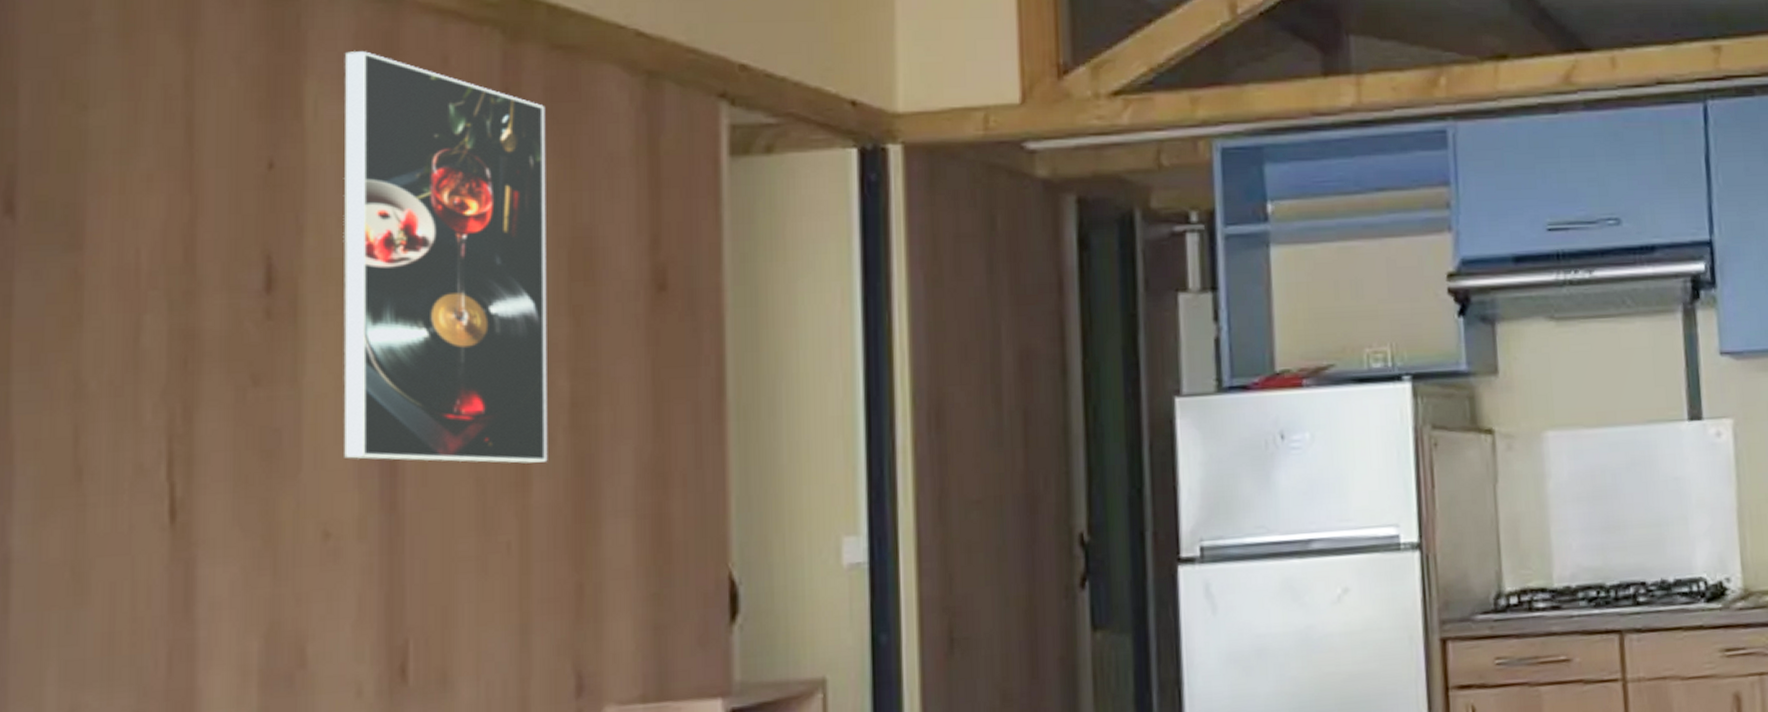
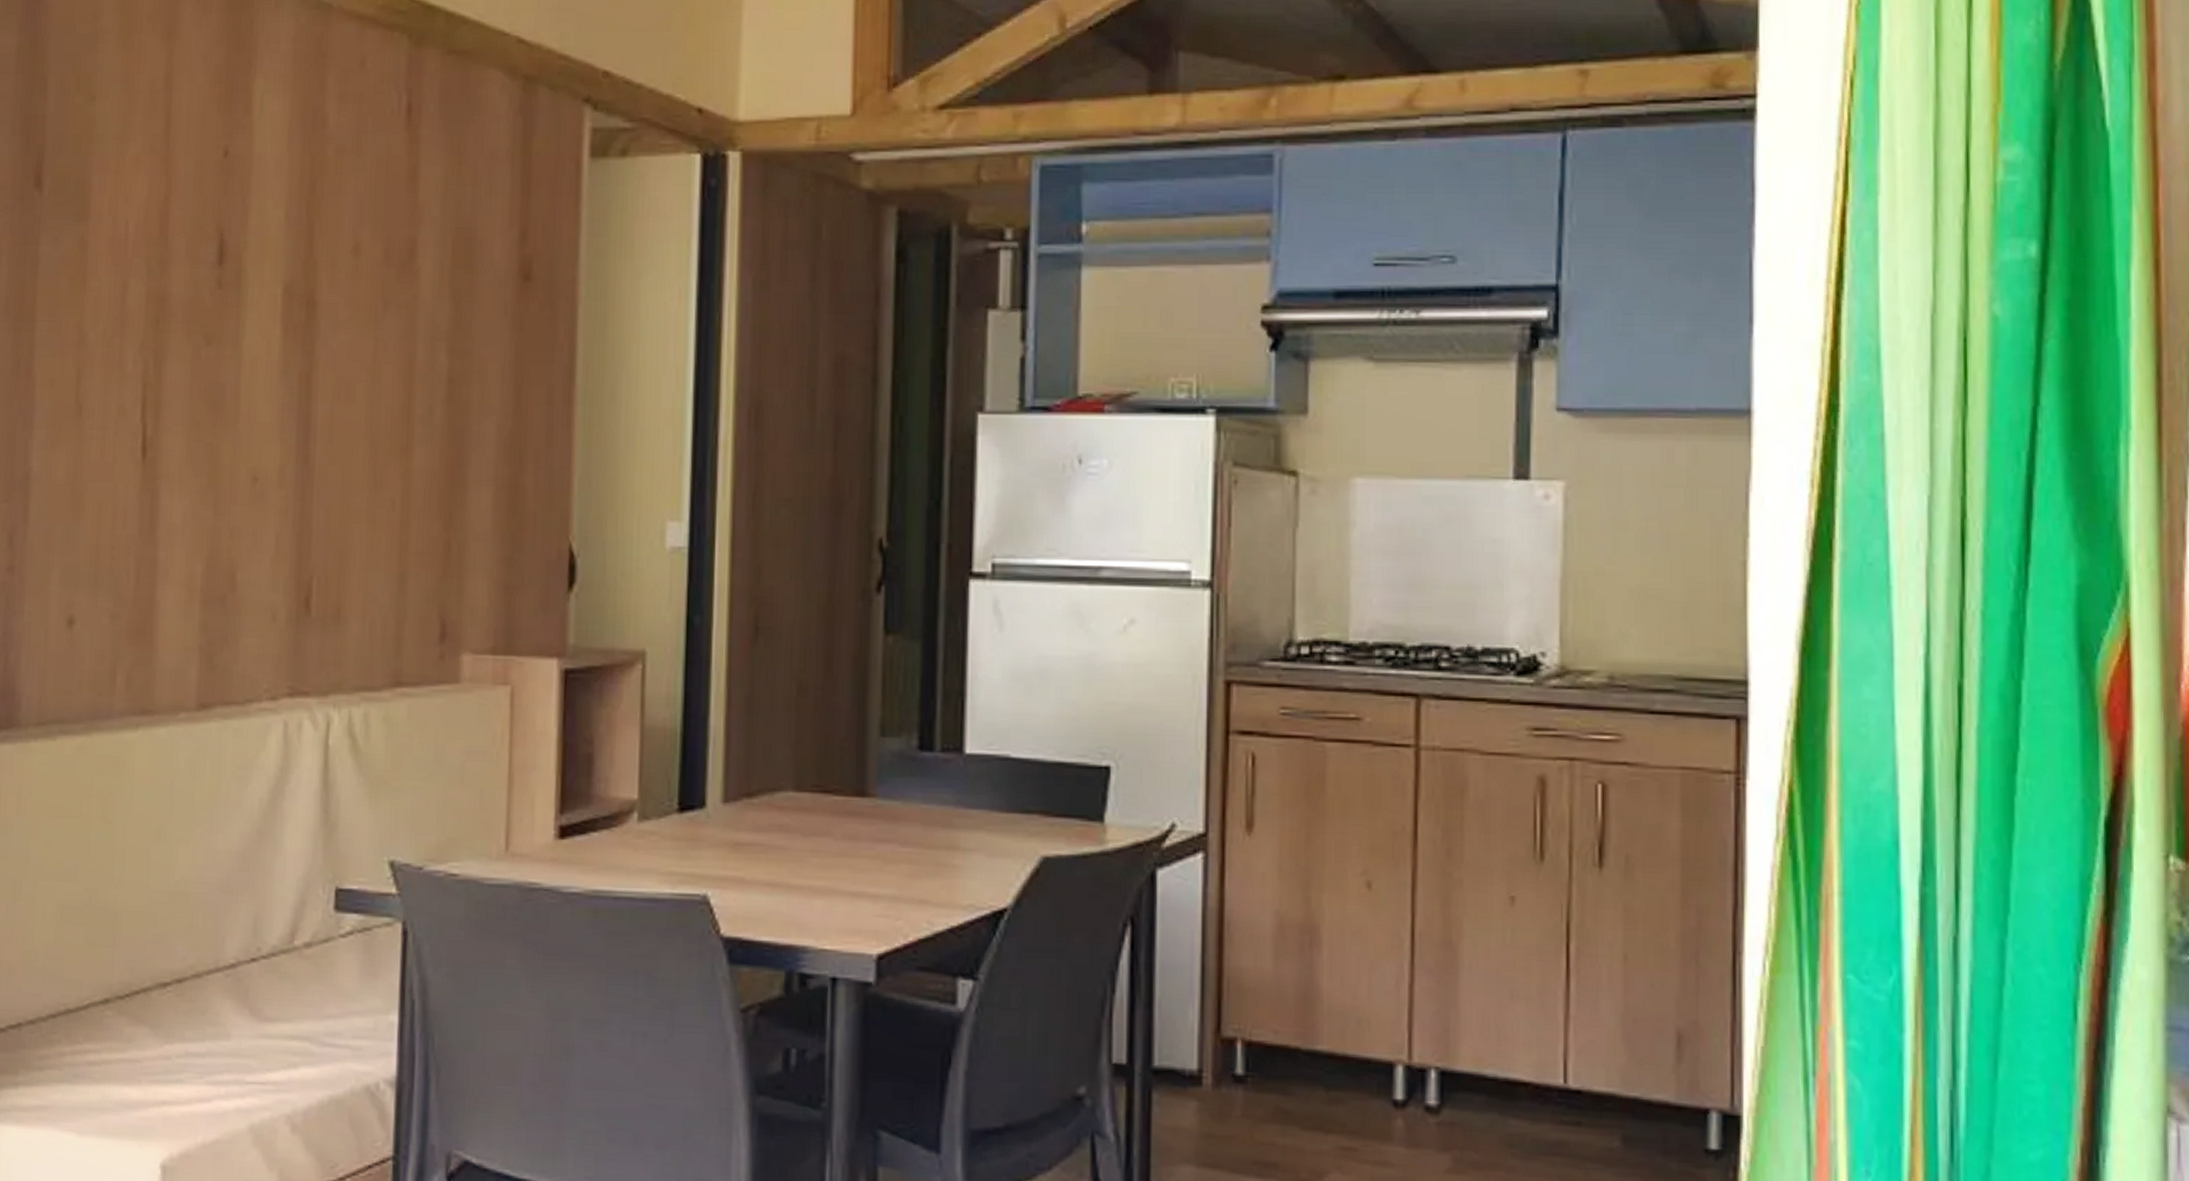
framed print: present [343,51,548,464] -> none [271,53,440,430]

